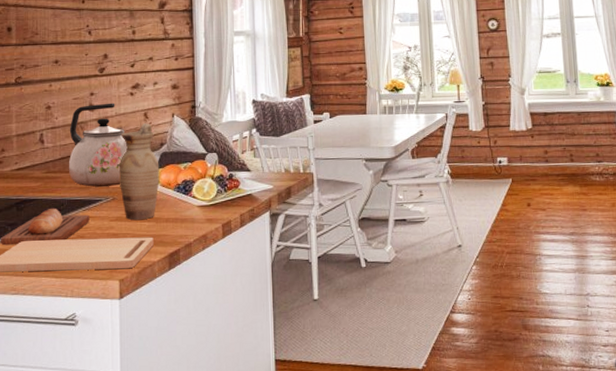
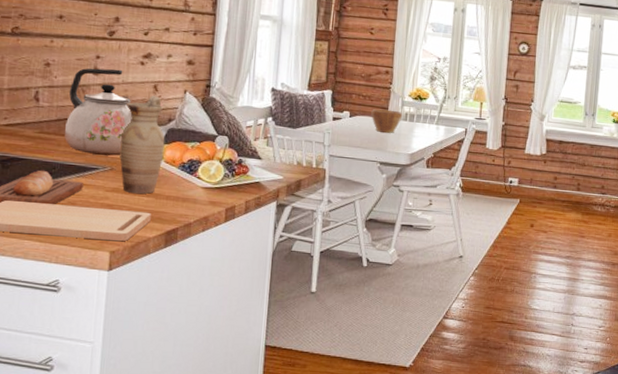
bowl: none [350,105,382,129] -> present [371,109,403,133]

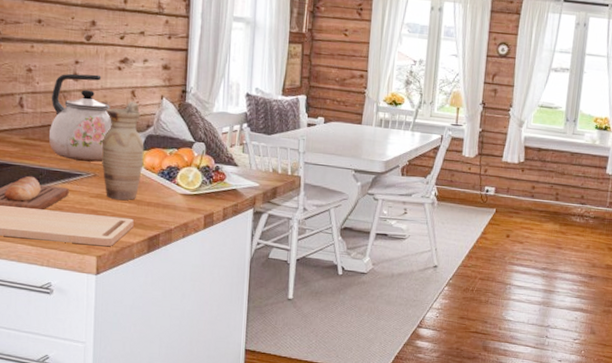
bowl: present [371,109,403,133] -> none [345,114,378,140]

